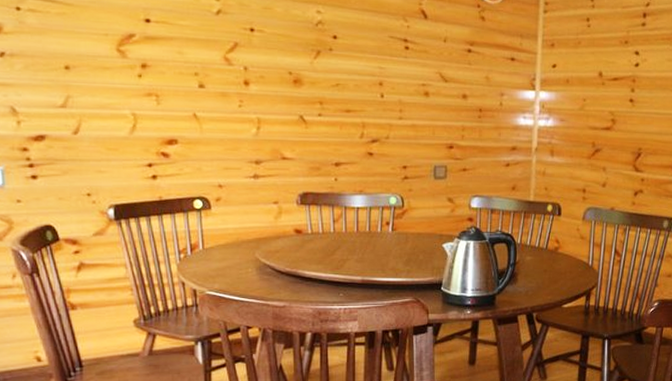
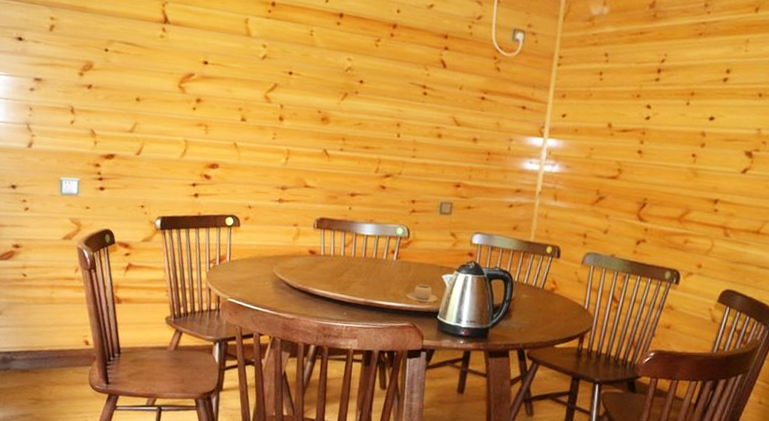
teacup: none [407,256,441,275] -> present [406,284,439,303]

